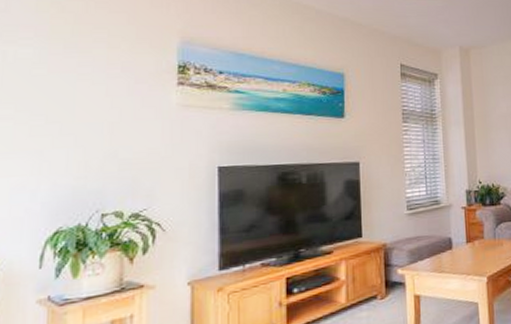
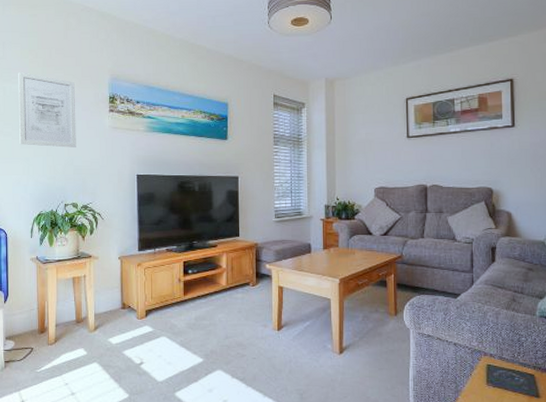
wall art: none [27,31,126,134] -> present [18,72,76,148]

